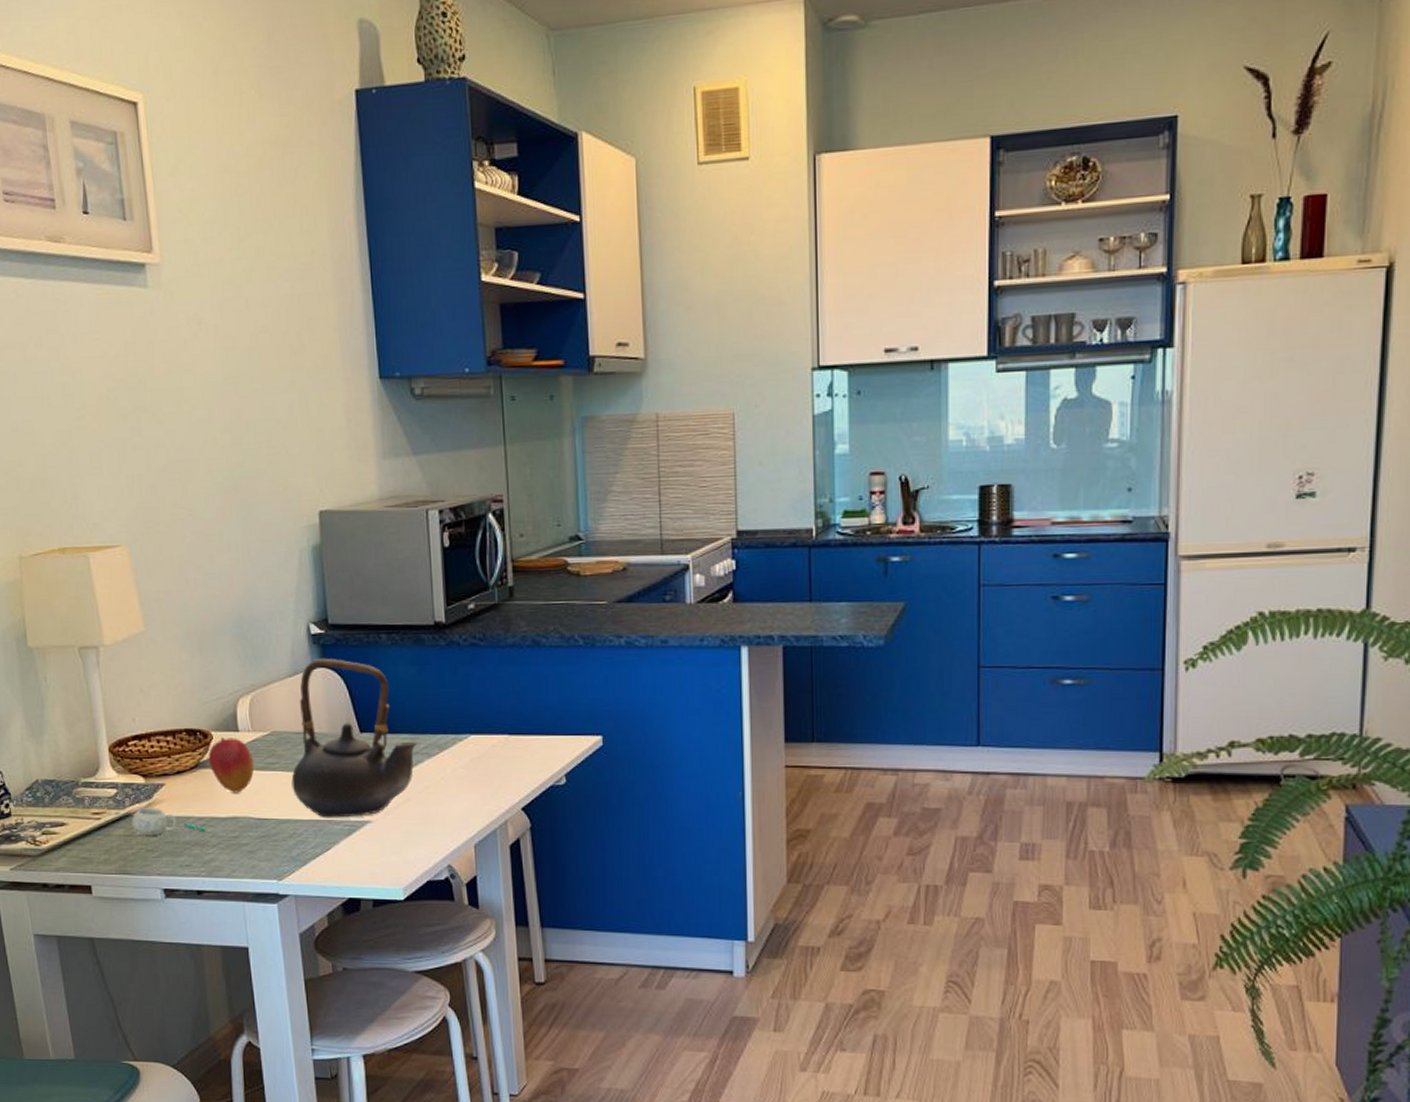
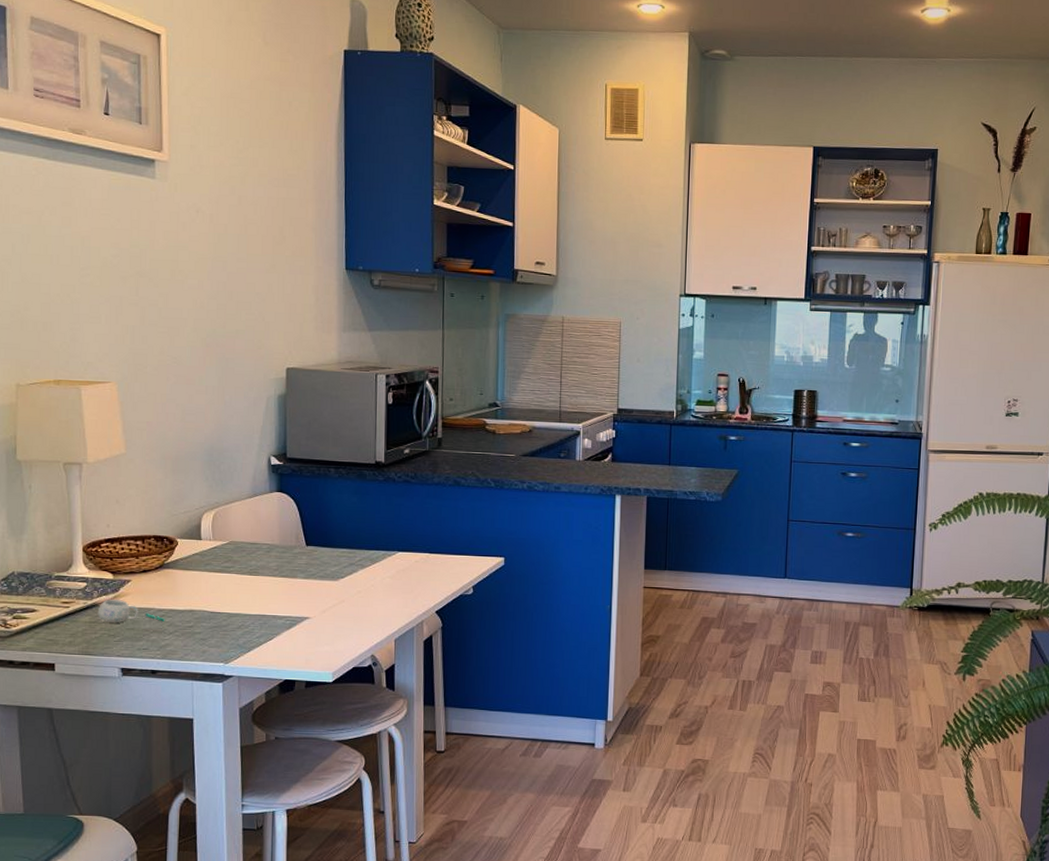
fruit: present [208,736,254,793] -> none [172,543,212,590]
teapot: present [291,658,418,818] -> none [243,484,354,614]

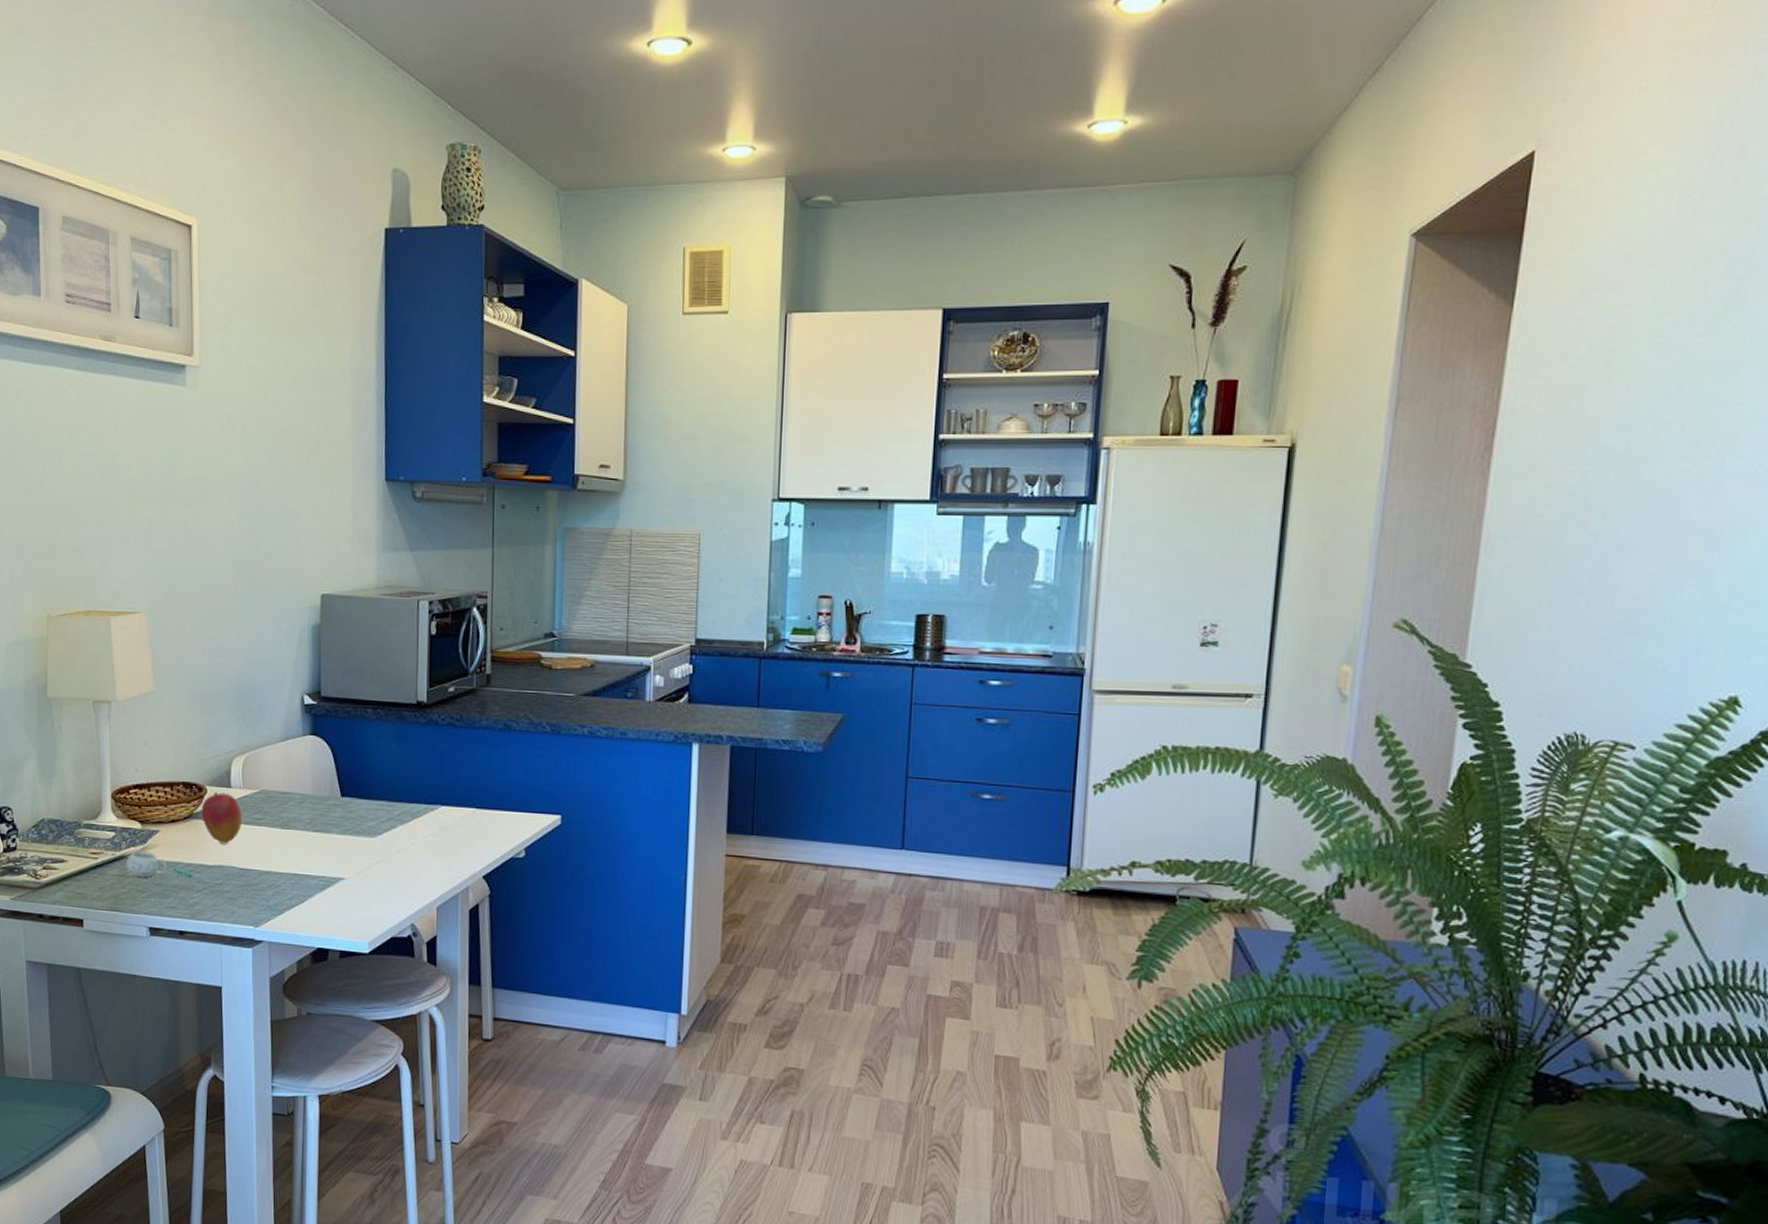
fruit: none [172,543,212,590] -> present [201,791,242,844]

